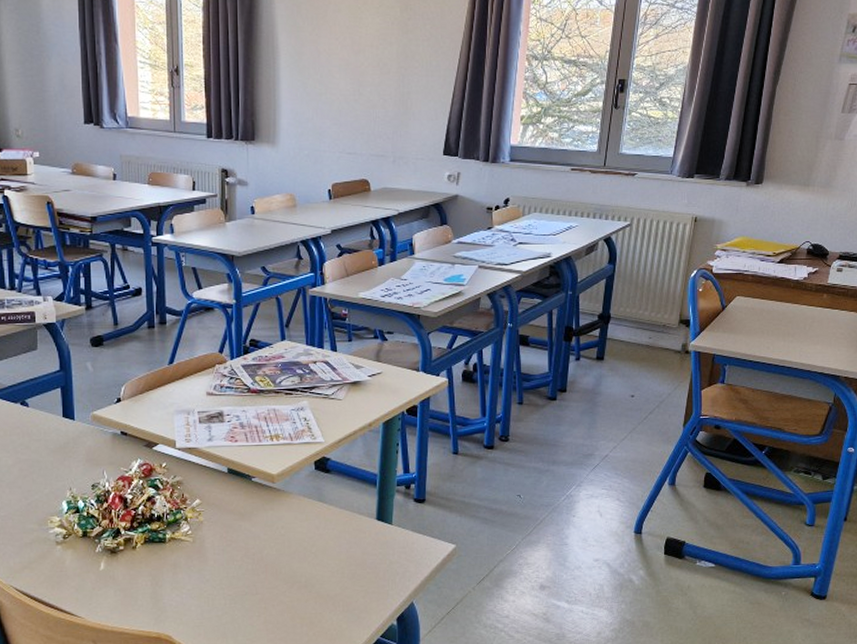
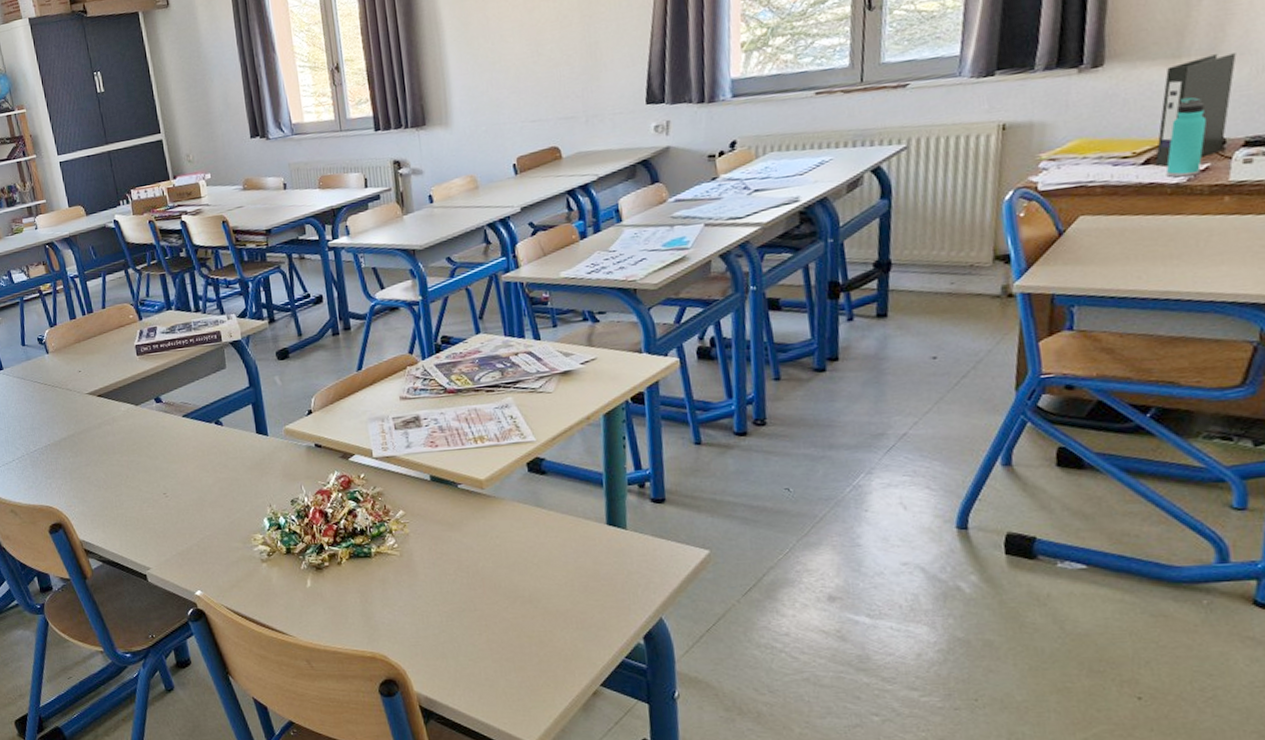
binder: none [786,188,841,266] -> present [1154,53,1237,167]
thermos bottle: none [791,216,820,276] -> present [1165,96,1207,178]

